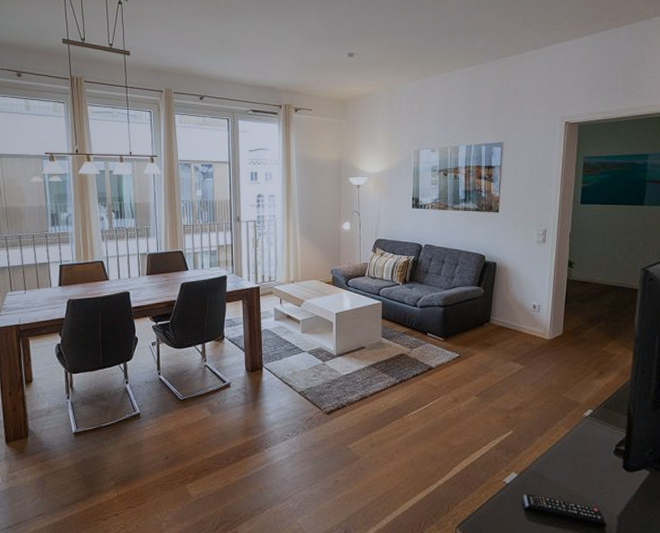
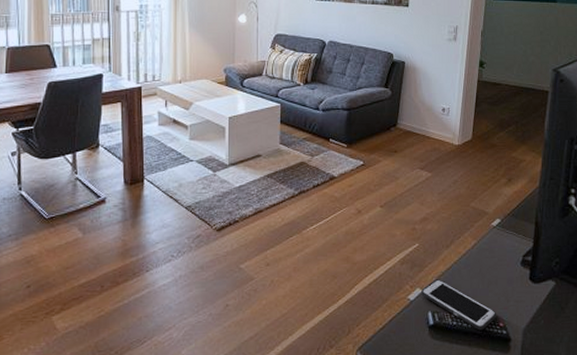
cell phone: none [516,465,591,515] -> present [421,279,497,331]

